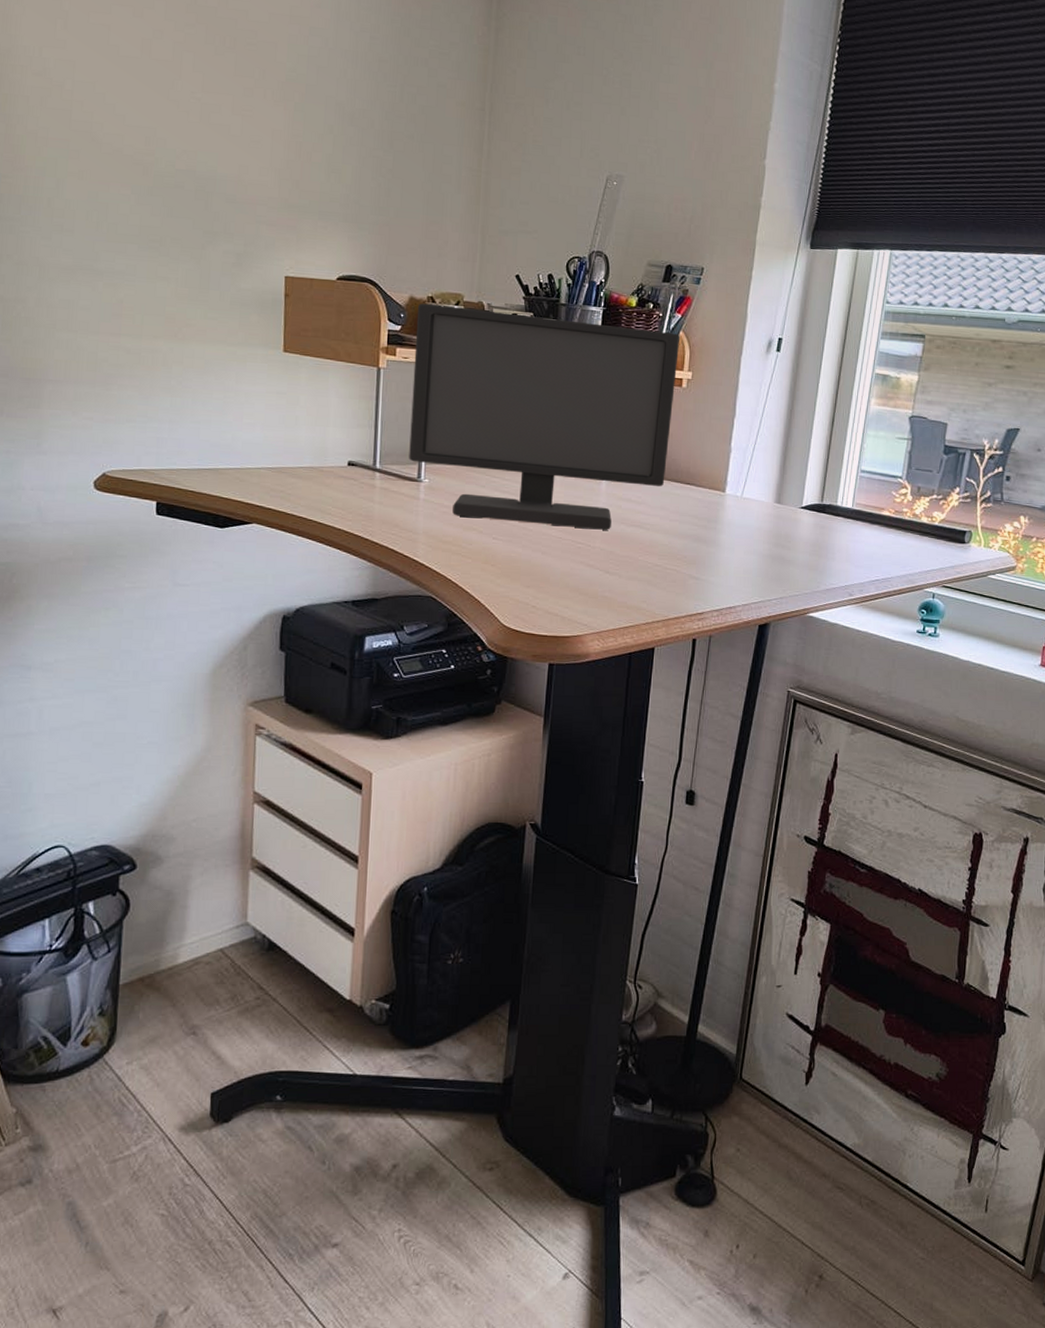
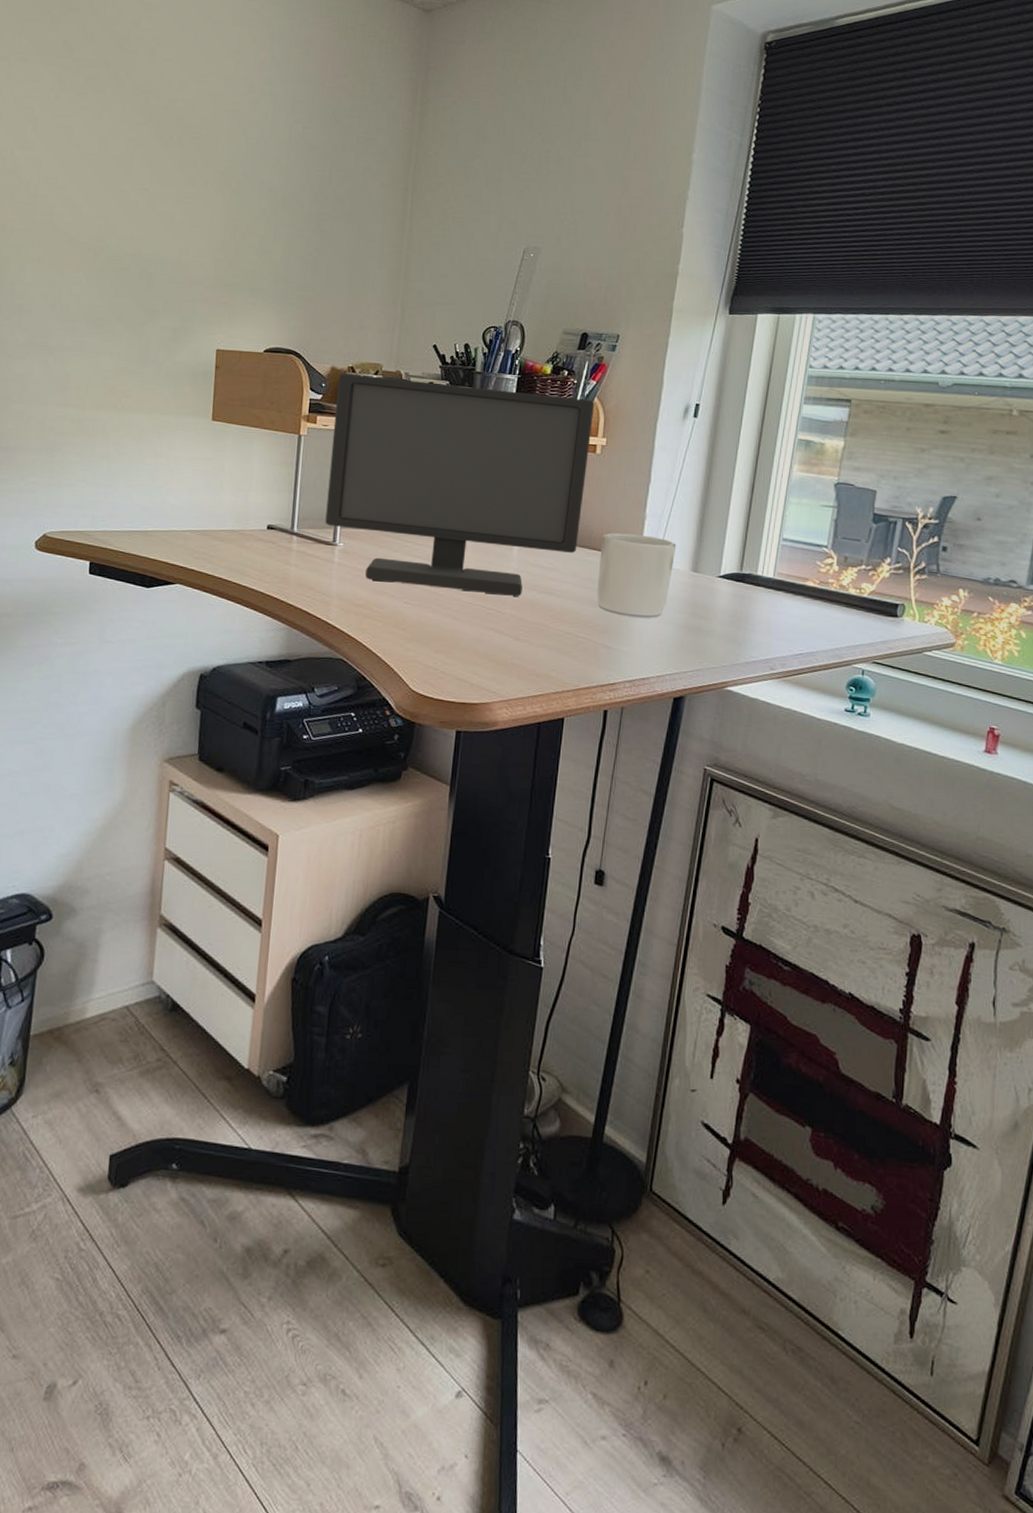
mug: none [684,466,761,549] -> present [596,532,676,618]

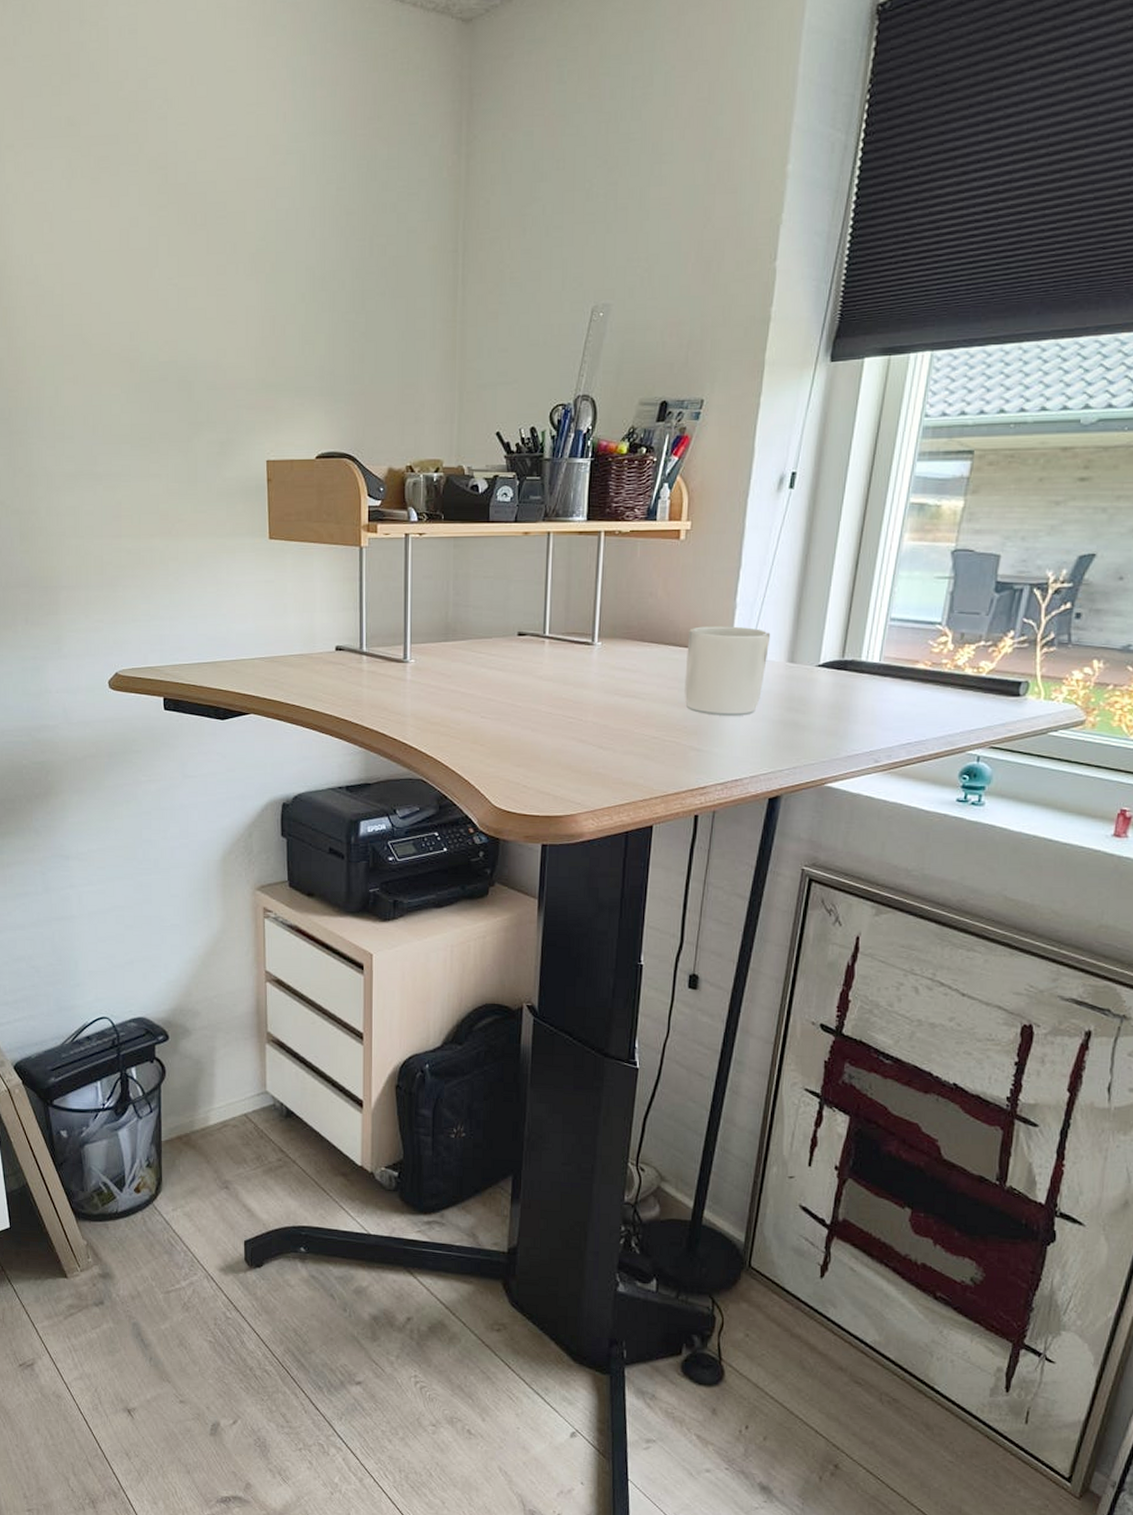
computer monitor: present [325,373,595,596] -> none [394,473,678,702]

